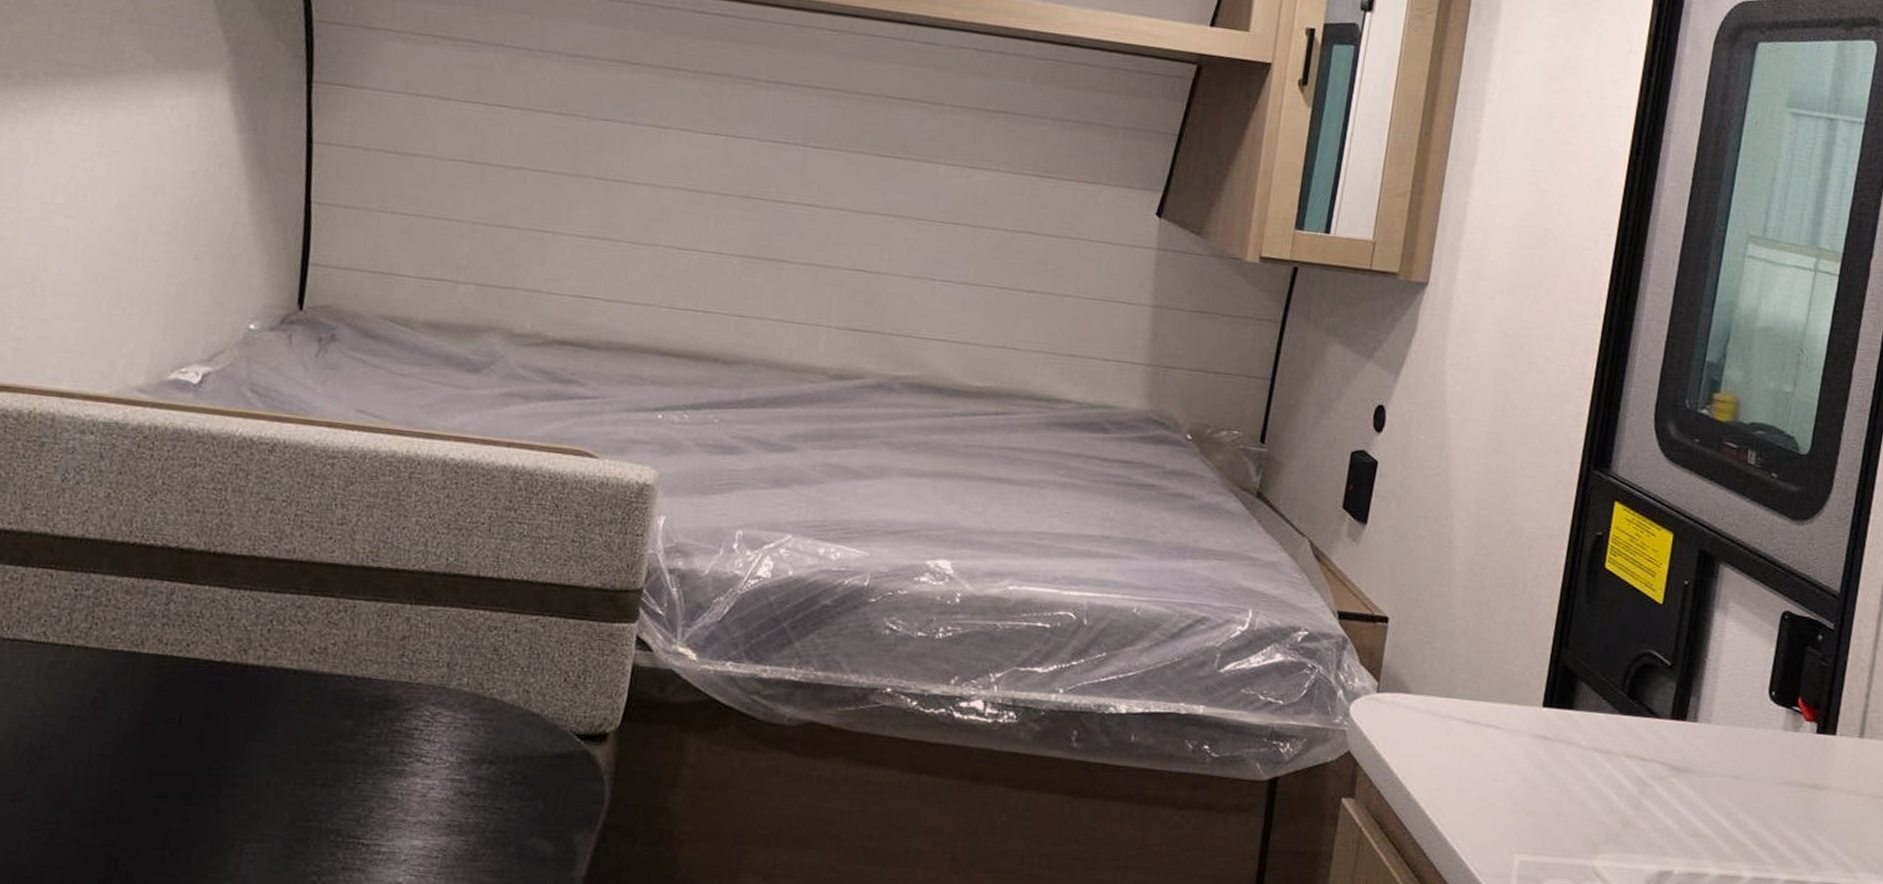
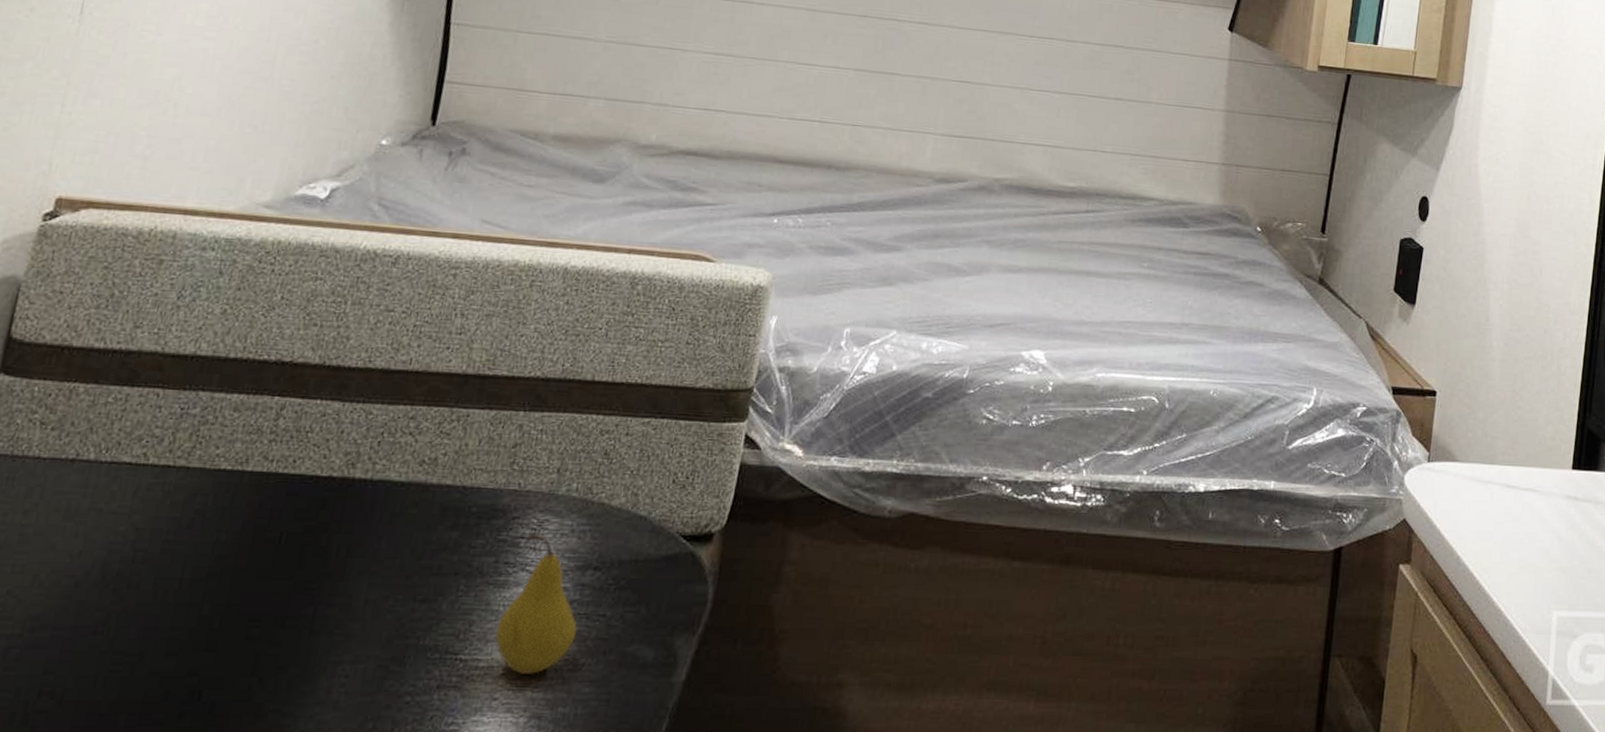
fruit: none [395,725,475,862] -> present [495,533,577,674]

